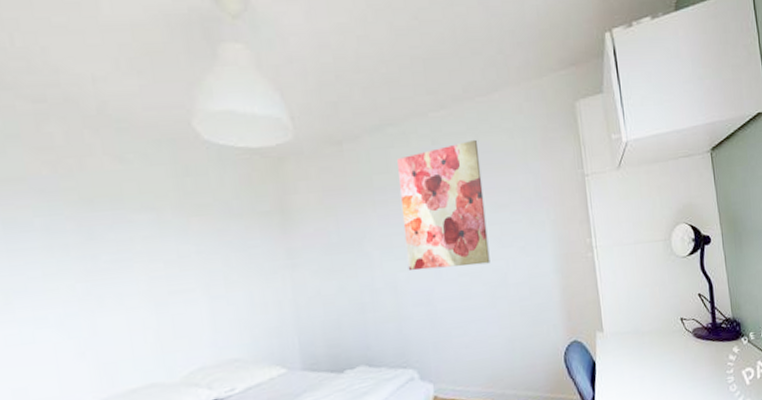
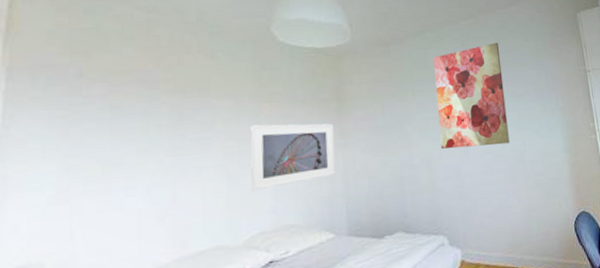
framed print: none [177,241,283,322] -> present [250,123,335,191]

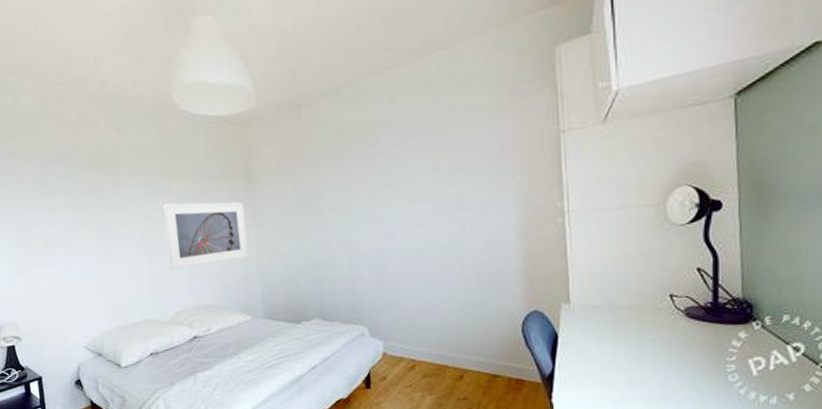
wall art: present [434,42,510,150] -> none [353,96,446,233]

